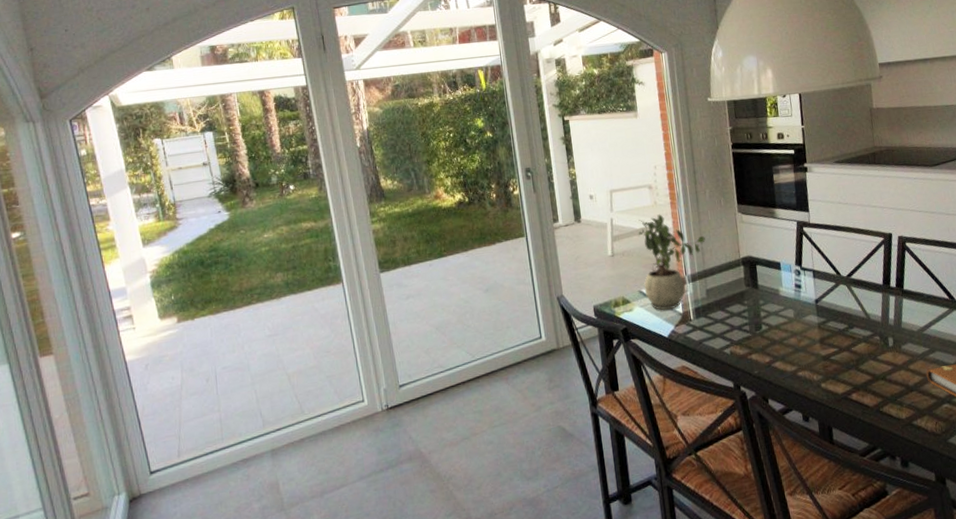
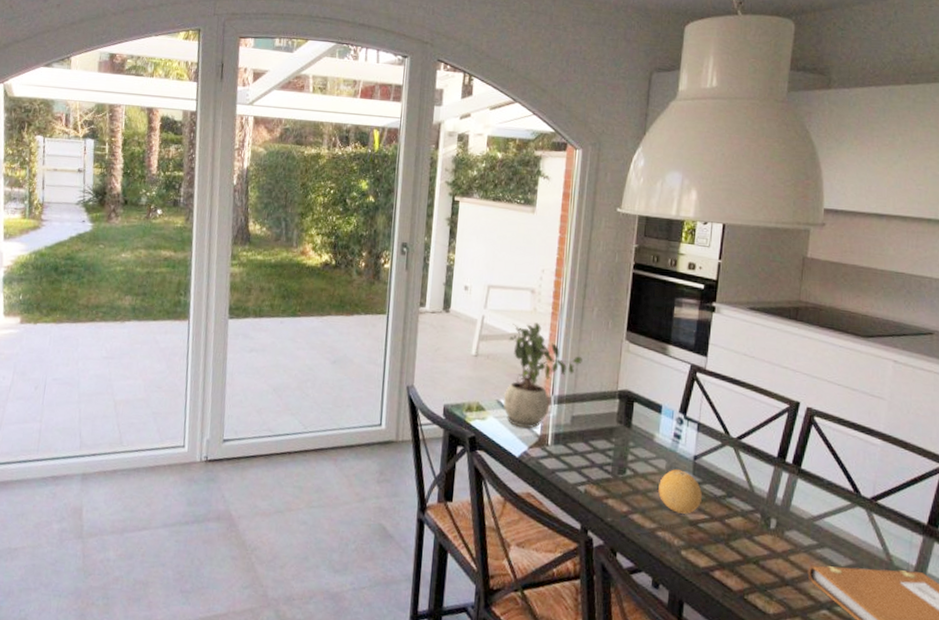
fruit: none [791,314,829,352] -> present [658,469,702,514]

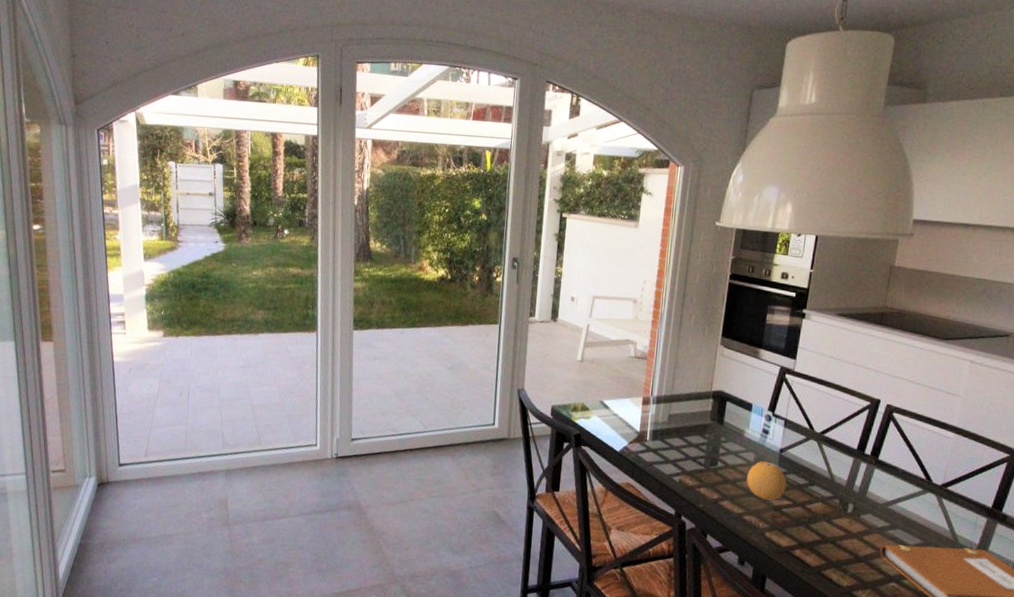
potted plant: present [503,322,583,429] -> none [605,330,680,426]

